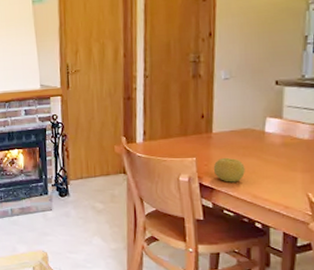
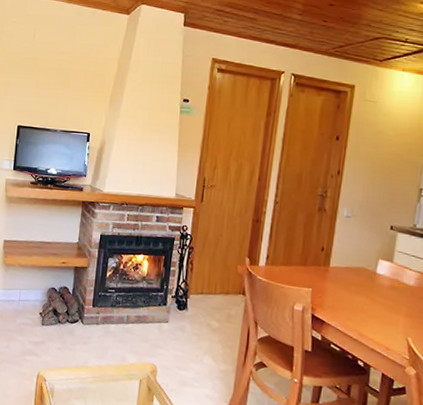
fruit: present [213,157,245,182] -> none [326,292,355,318]

